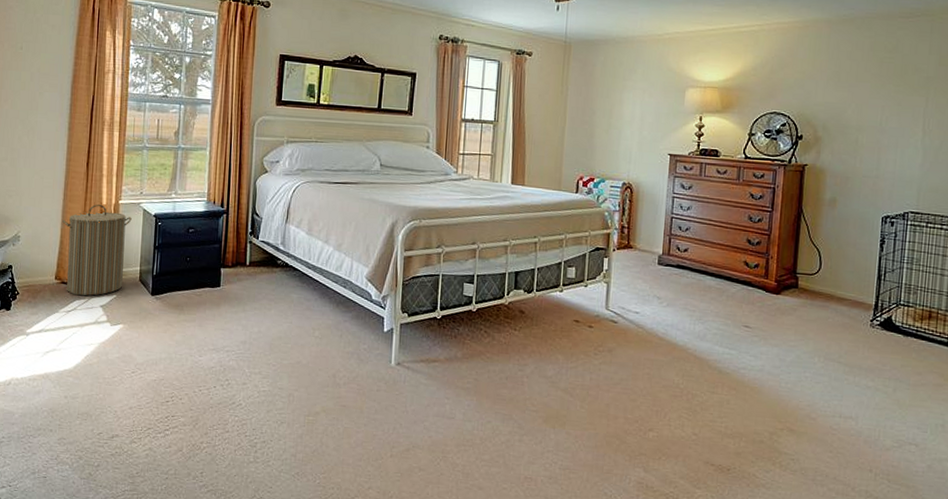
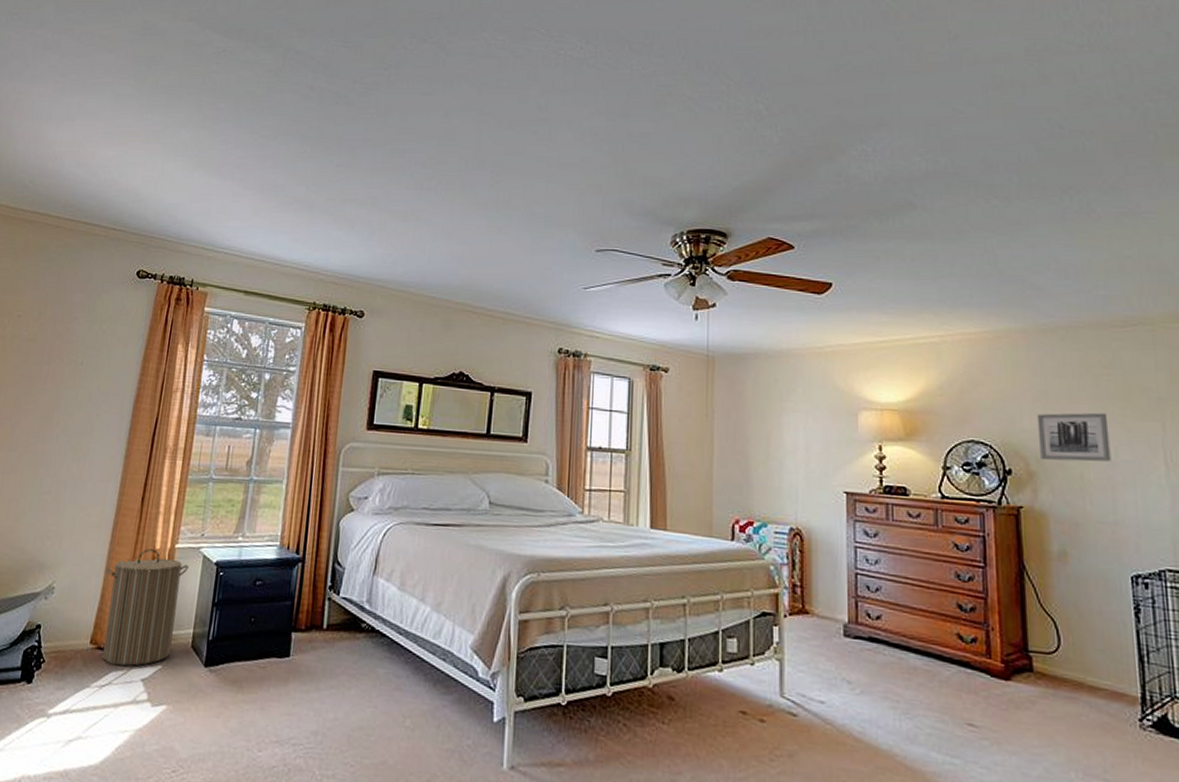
wall art: none [827,89,885,129] -> present [1036,412,1111,462]

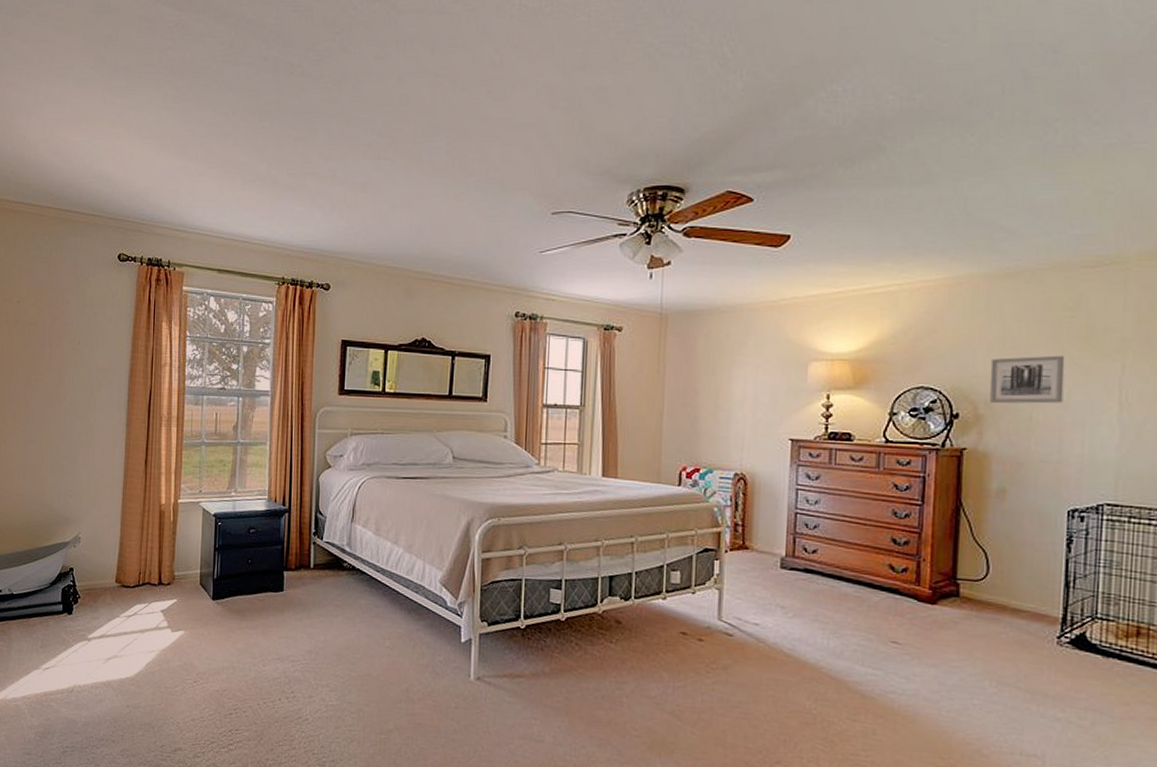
laundry hamper: present [103,548,189,666] -> none [122,503,191,600]

